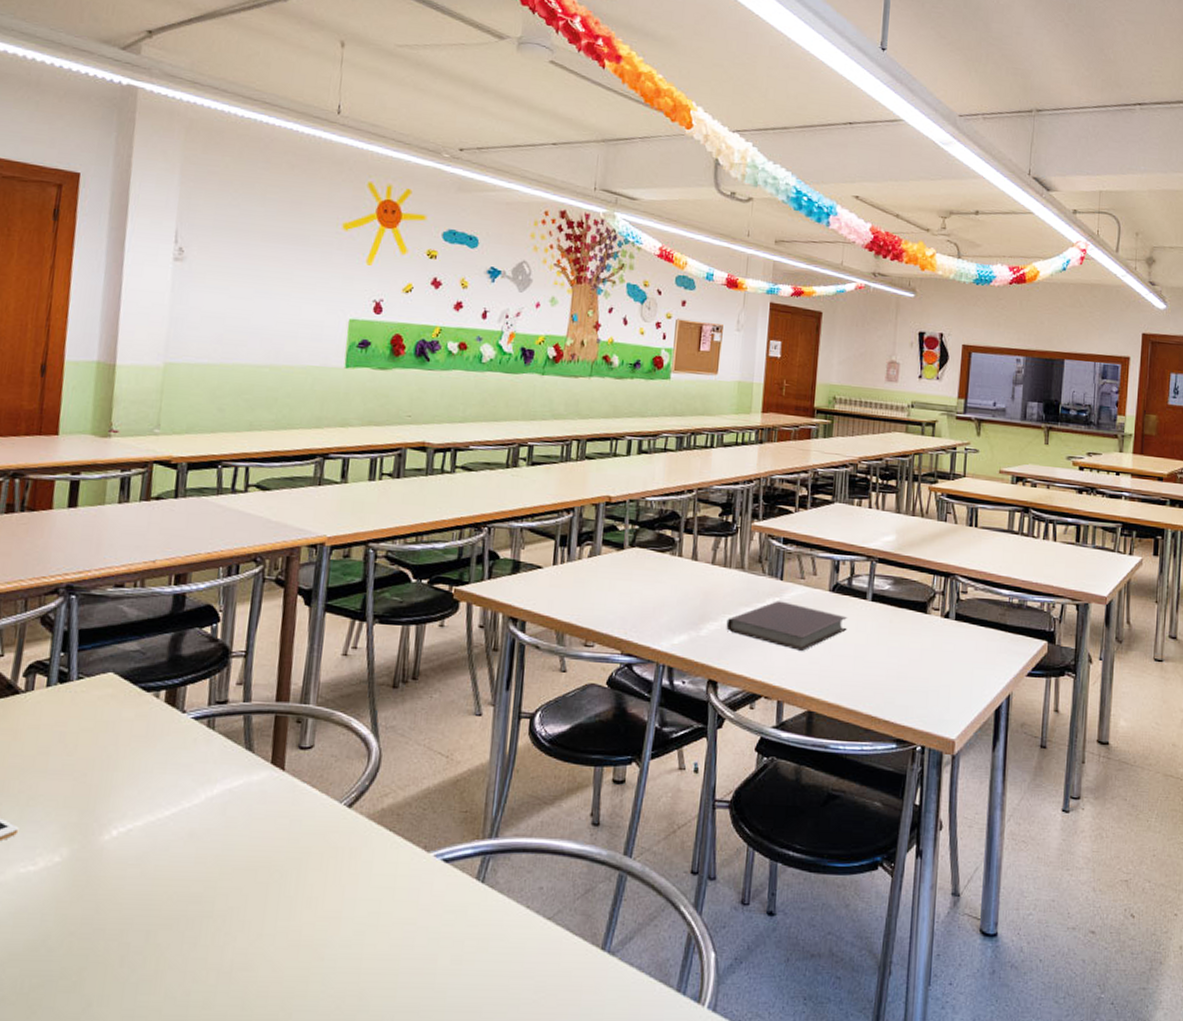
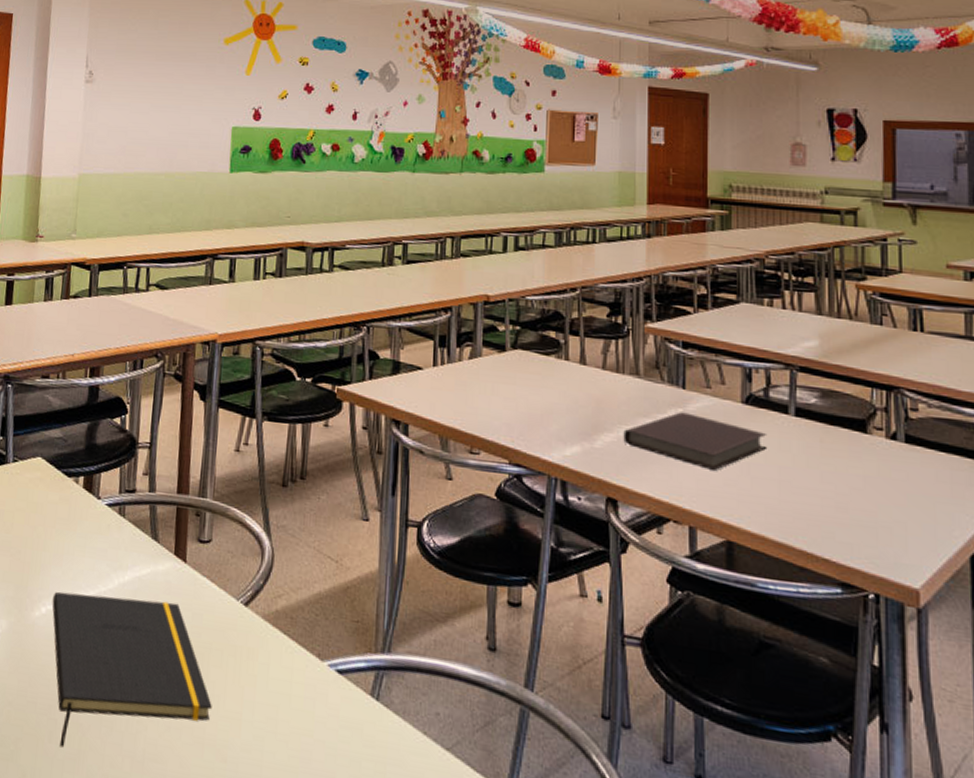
notepad: none [125,811,310,970] -> present [52,591,212,748]

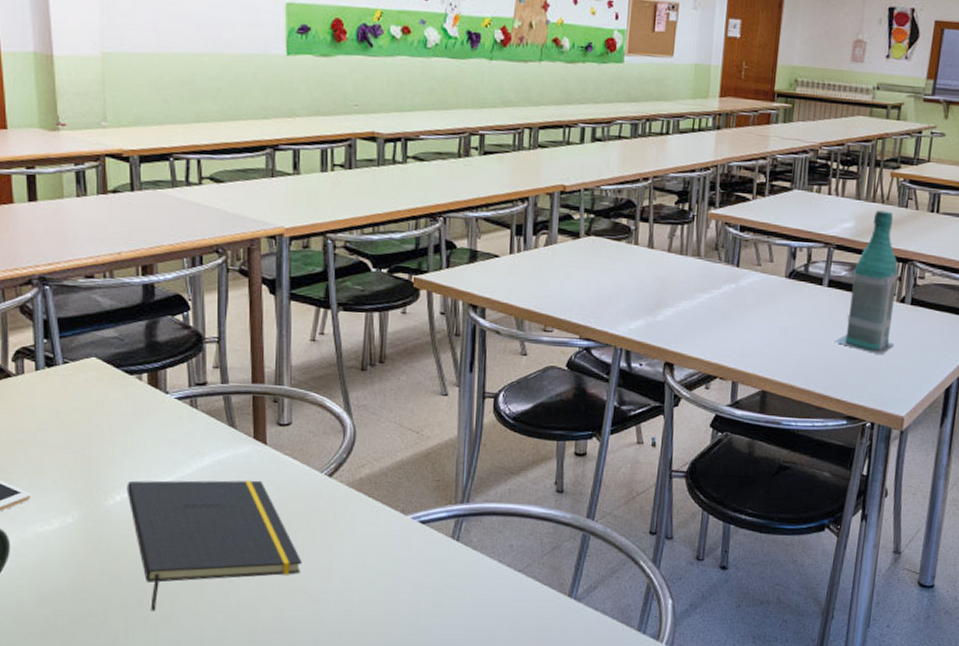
notebook: present [623,412,768,470] -> none [682,287,804,335]
bottle: none [813,327,890,504] -> present [835,210,899,354]

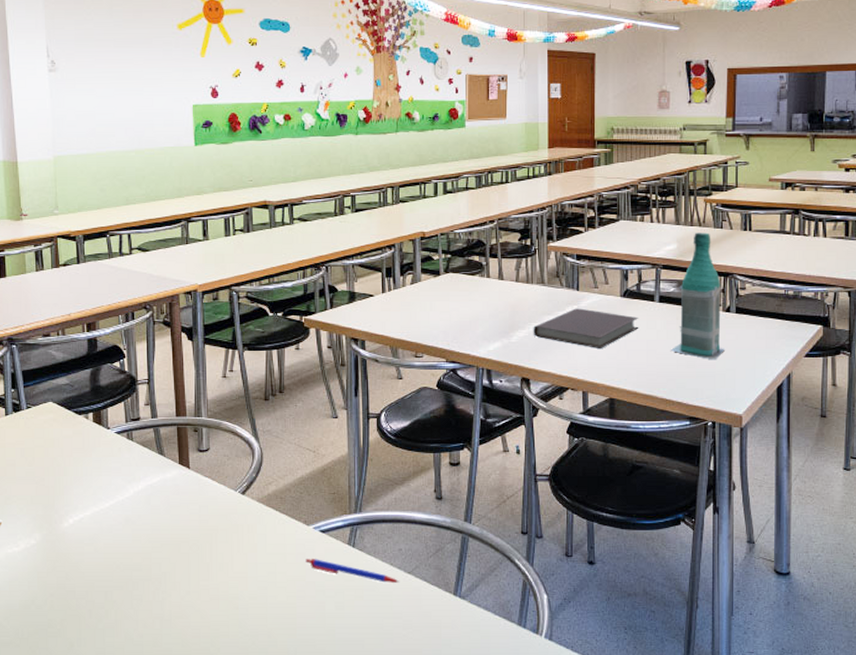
notepad: present [126,480,302,611] -> none [78,500,223,620]
pen: none [401,552,509,582] -> present [305,559,400,583]
notebook: none [682,287,804,335] -> present [533,308,639,348]

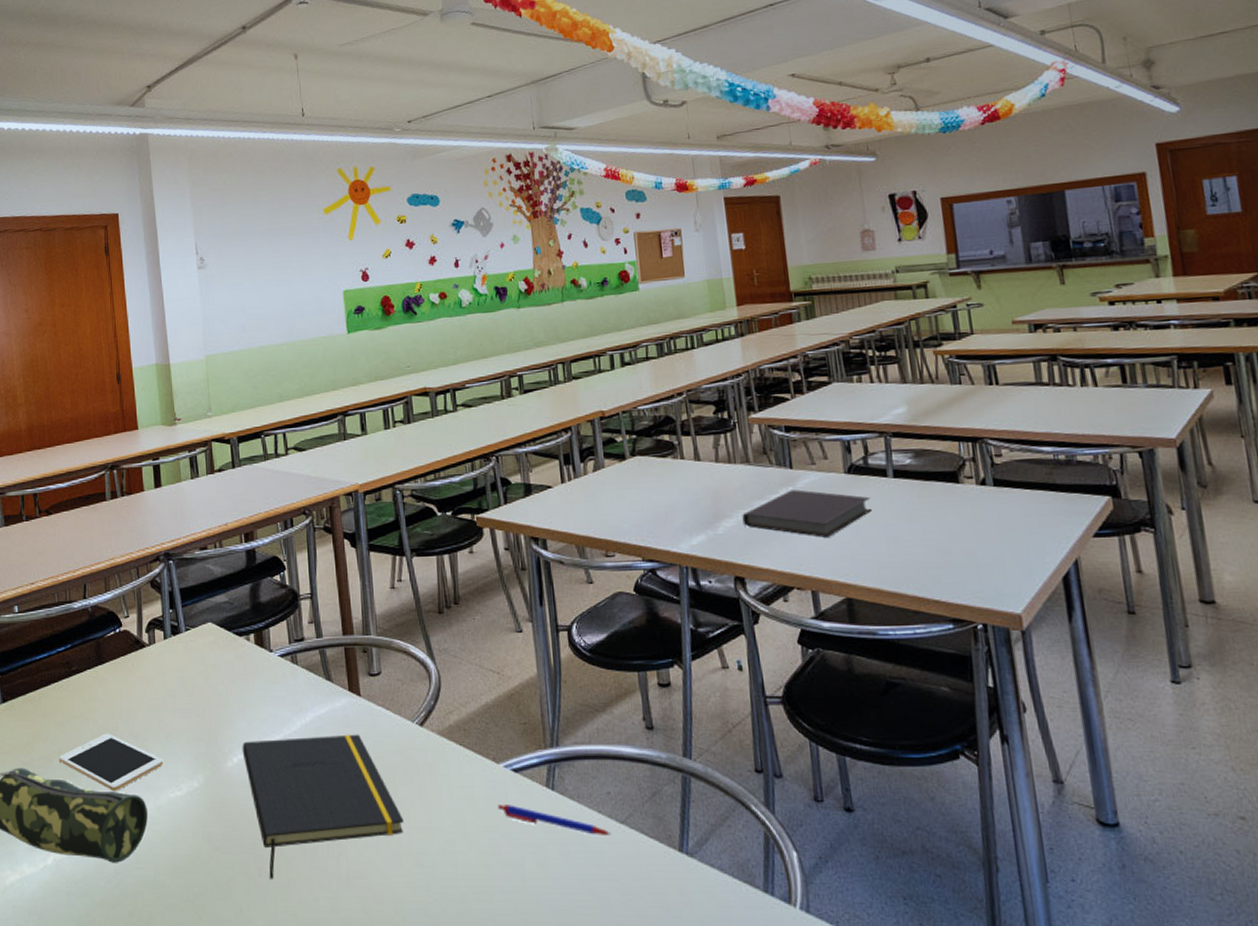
notepad: none [78,500,223,620] -> present [242,734,404,879]
bottle: present [671,232,725,359] -> none [916,390,986,545]

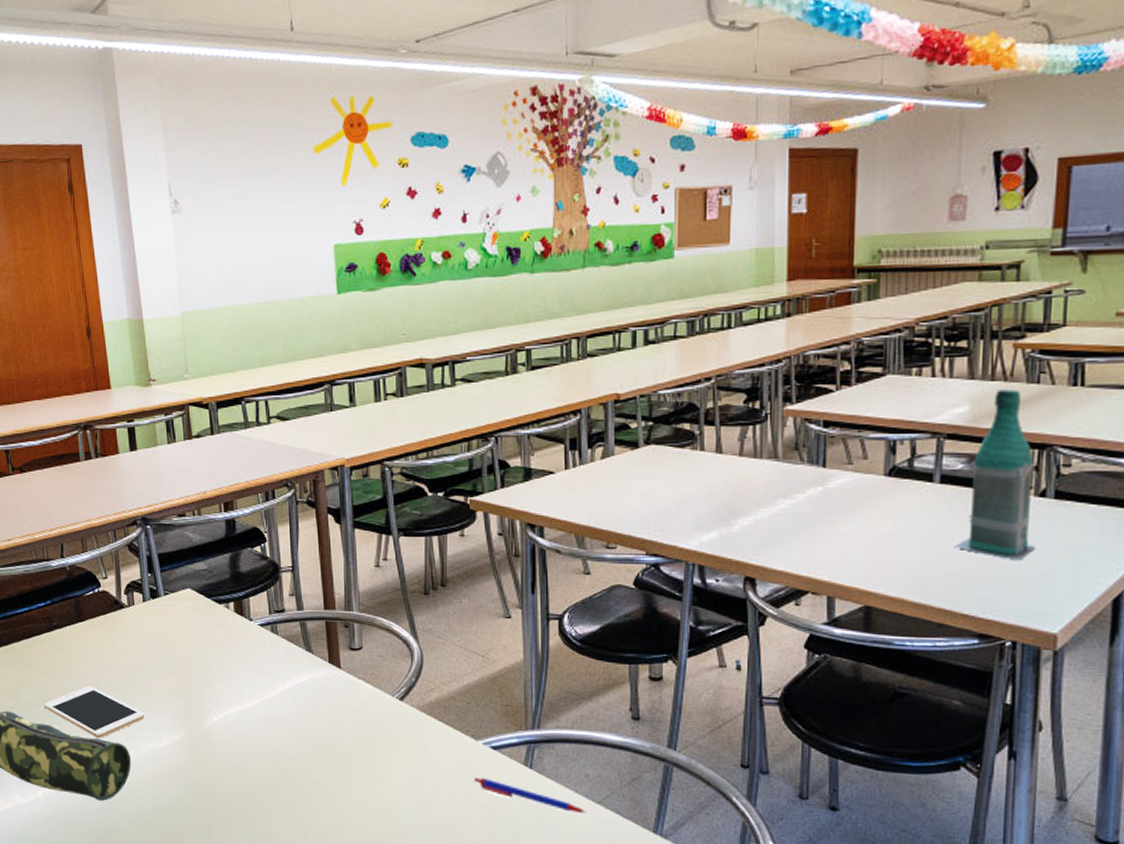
notepad: present [242,734,404,879] -> none [221,702,380,826]
notebook: present [742,489,871,538] -> none [761,490,910,542]
bottle: none [916,390,986,545] -> present [955,389,1035,559]

